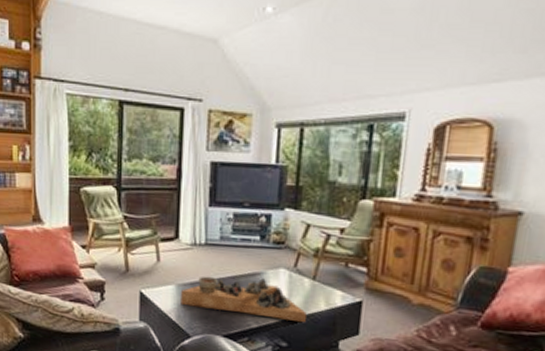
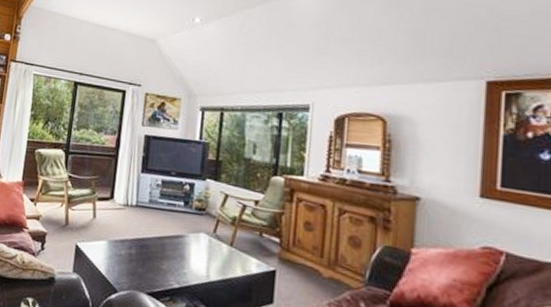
decorative tray: present [181,276,306,323] -> none [111,234,224,288]

